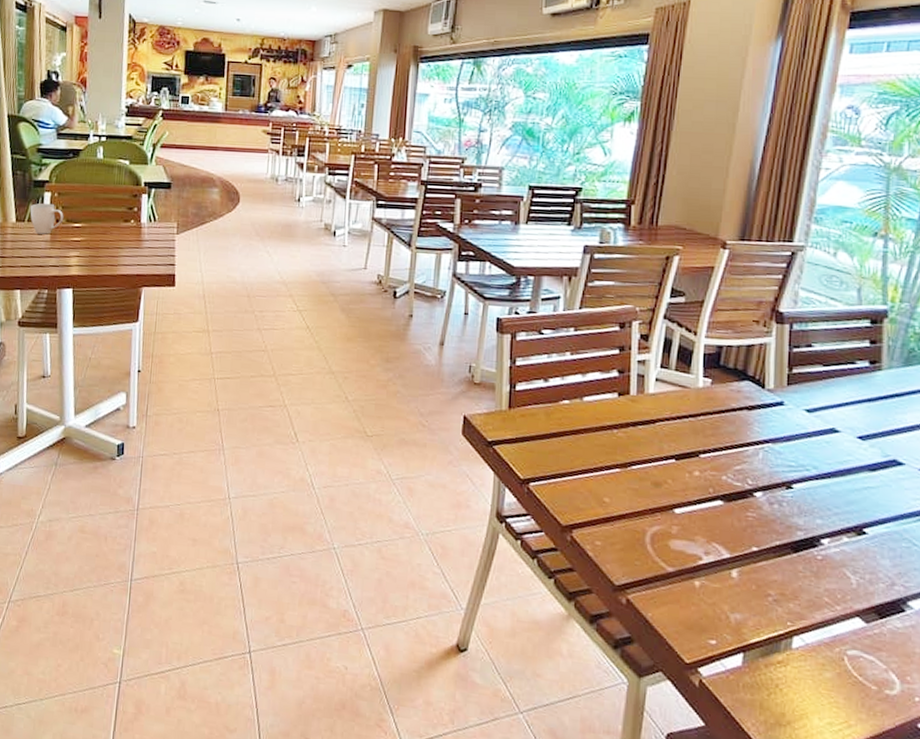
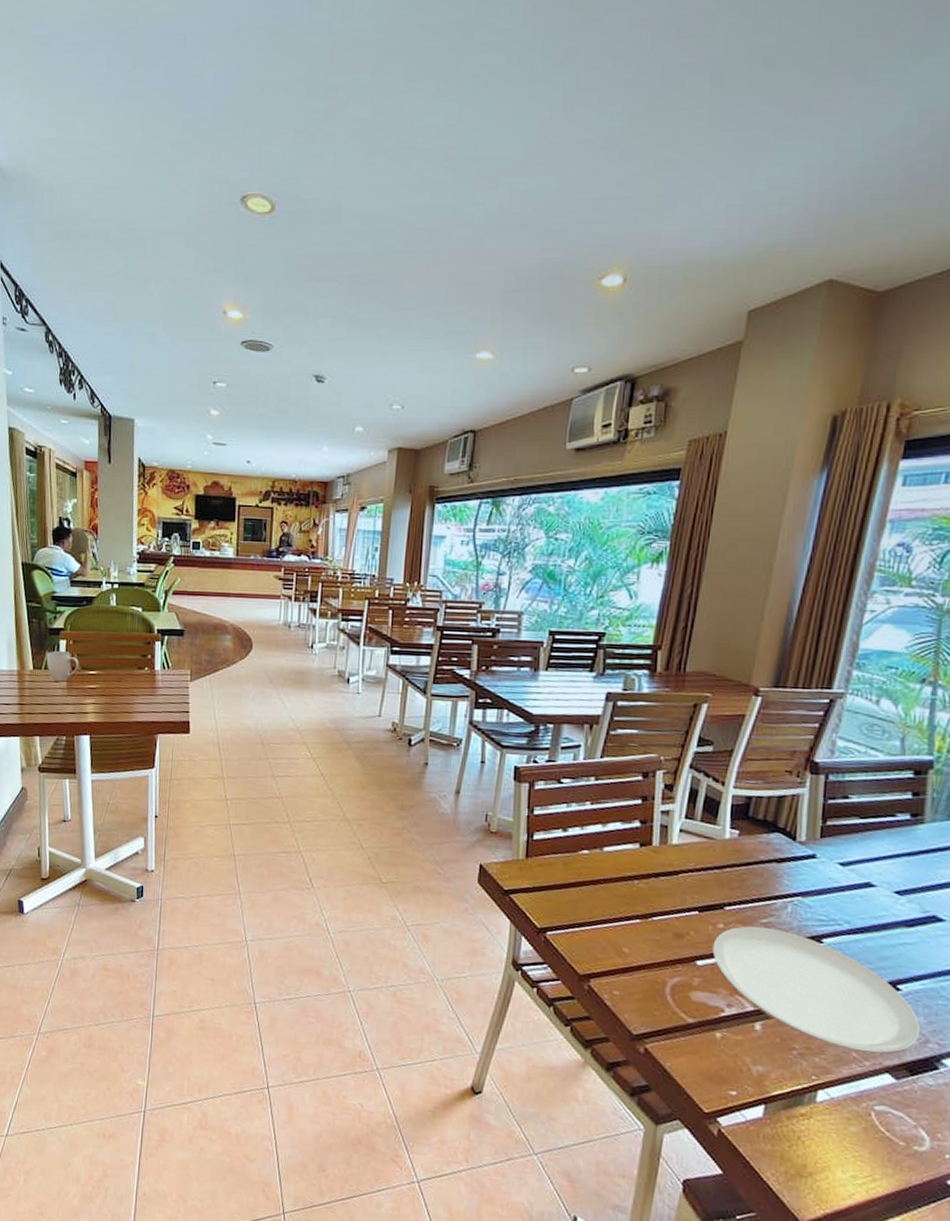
plate: none [689,473,887,599] -> present [712,926,921,1055]

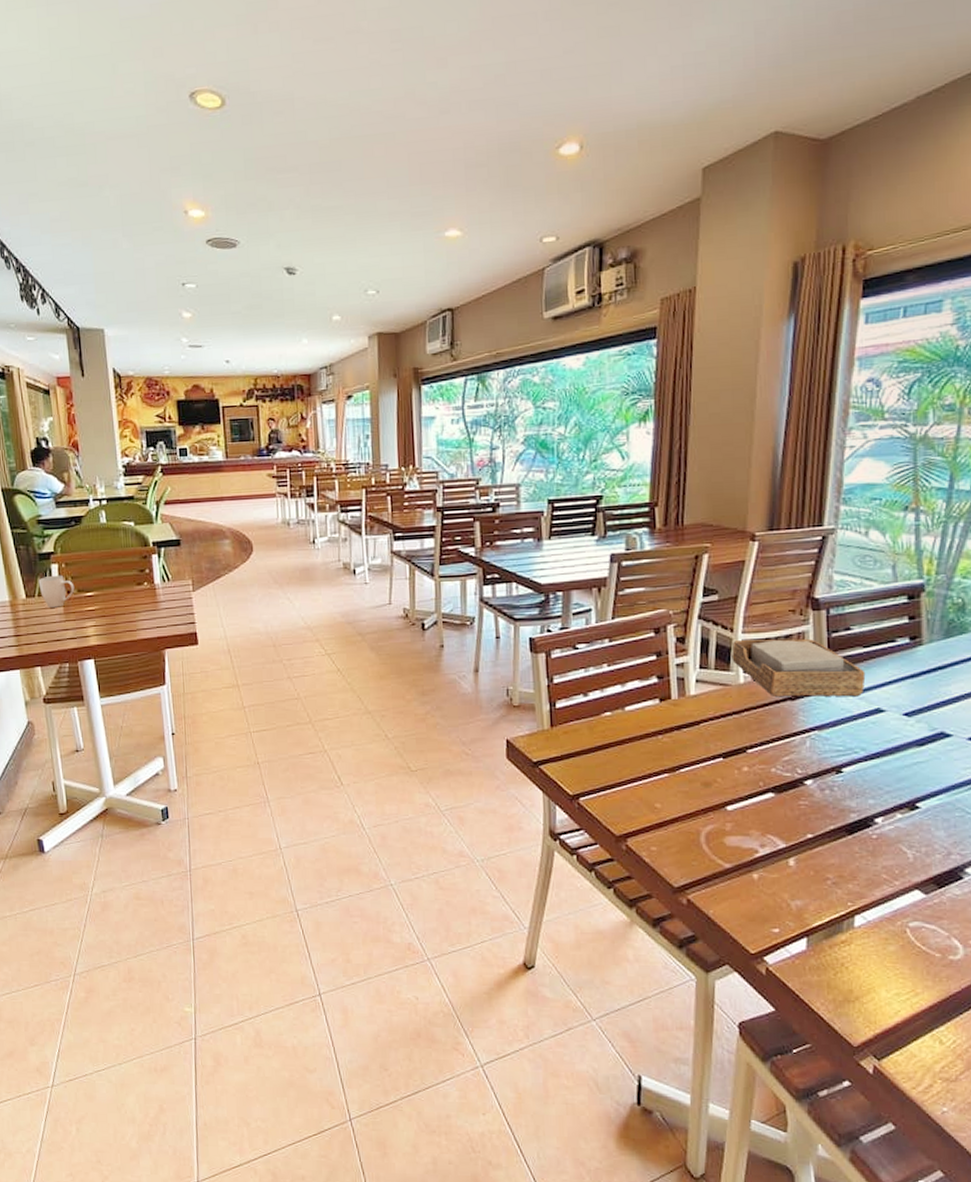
plate: present [712,926,921,1055] -> none [740,764,943,873]
napkin holder: none [720,795,859,868] -> present [731,638,866,697]

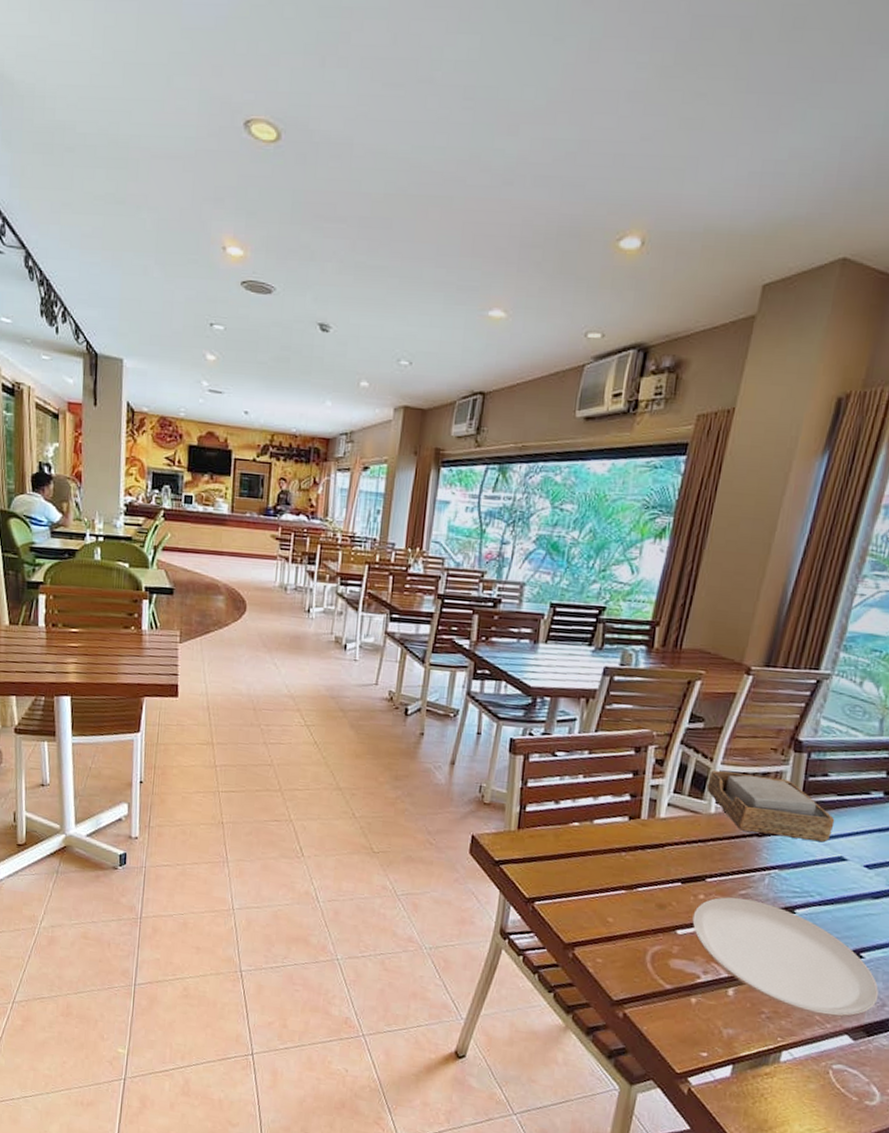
mug: present [38,575,75,608] -> none [24,605,60,639]
plate: none [740,764,943,873] -> present [692,897,879,1018]

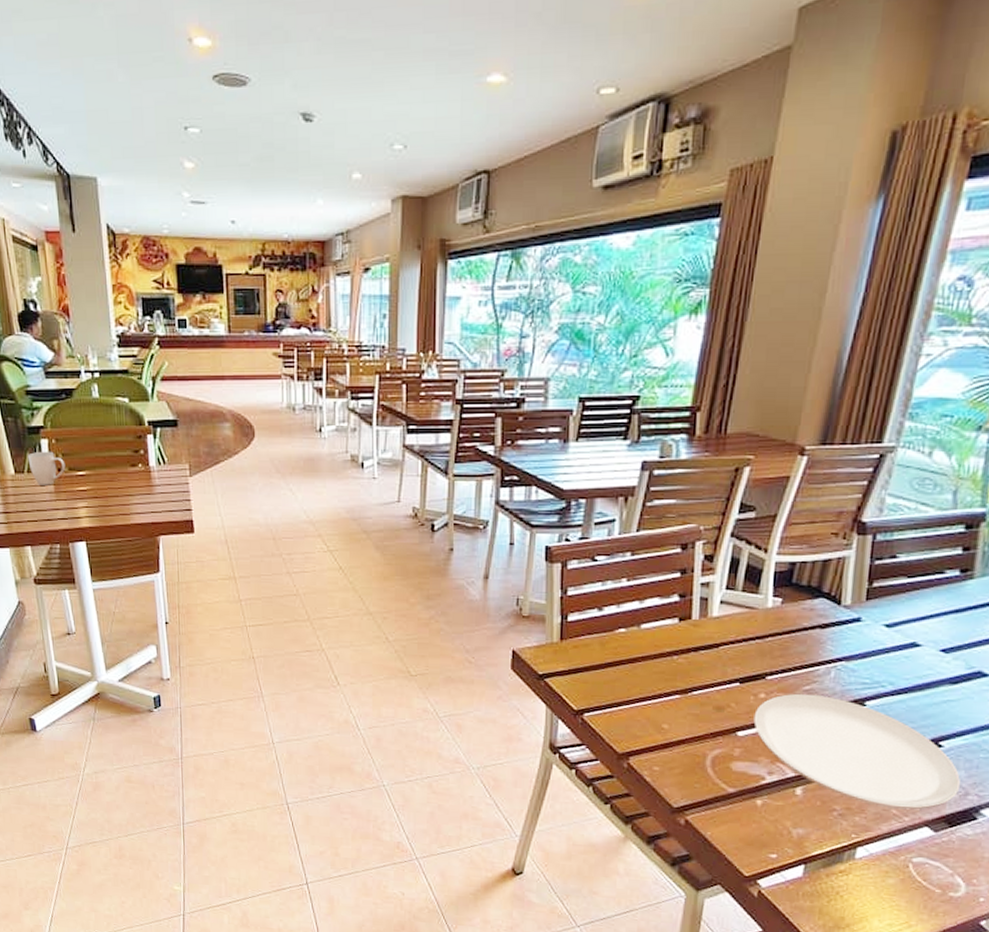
mug: none [24,605,60,639] -> present [27,451,66,485]
napkin holder: present [707,771,835,843] -> none [762,562,906,629]

